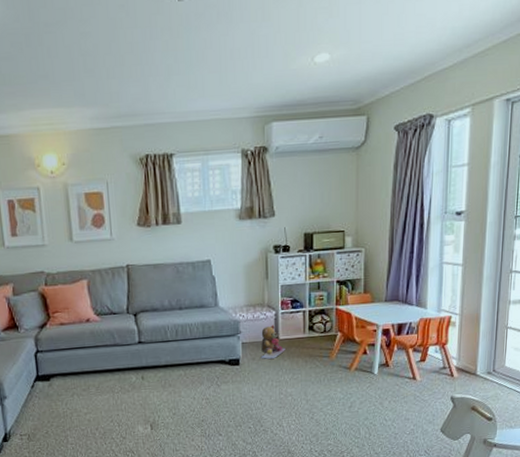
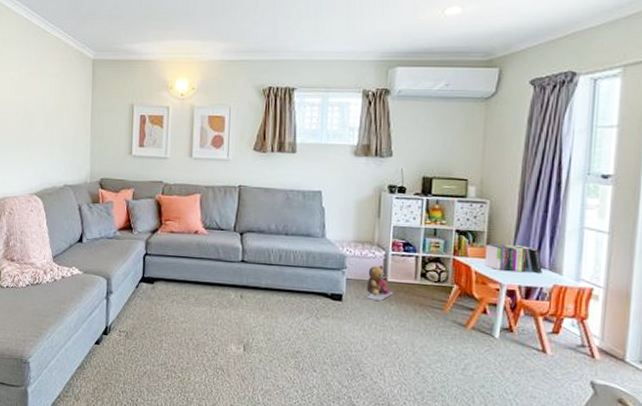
books: none [363,286,411,313] -> present [485,242,543,274]

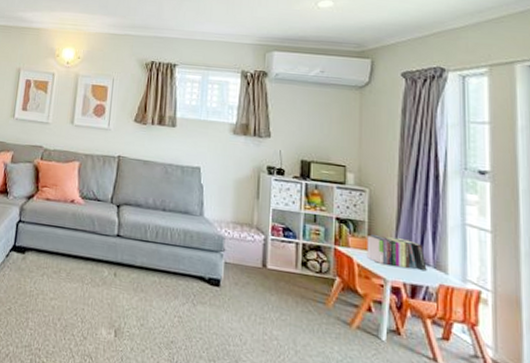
teddy bear: present [365,265,393,301] -> none [244,250,273,289]

